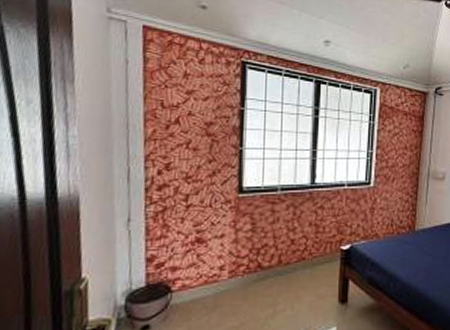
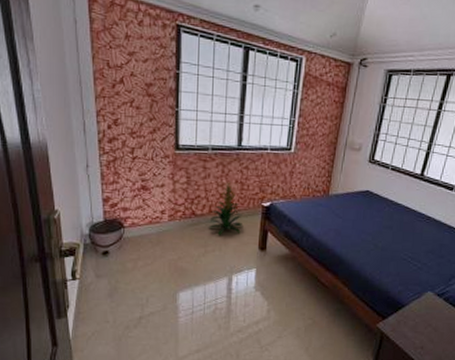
indoor plant: none [277,225,320,290] -> present [208,182,244,235]

